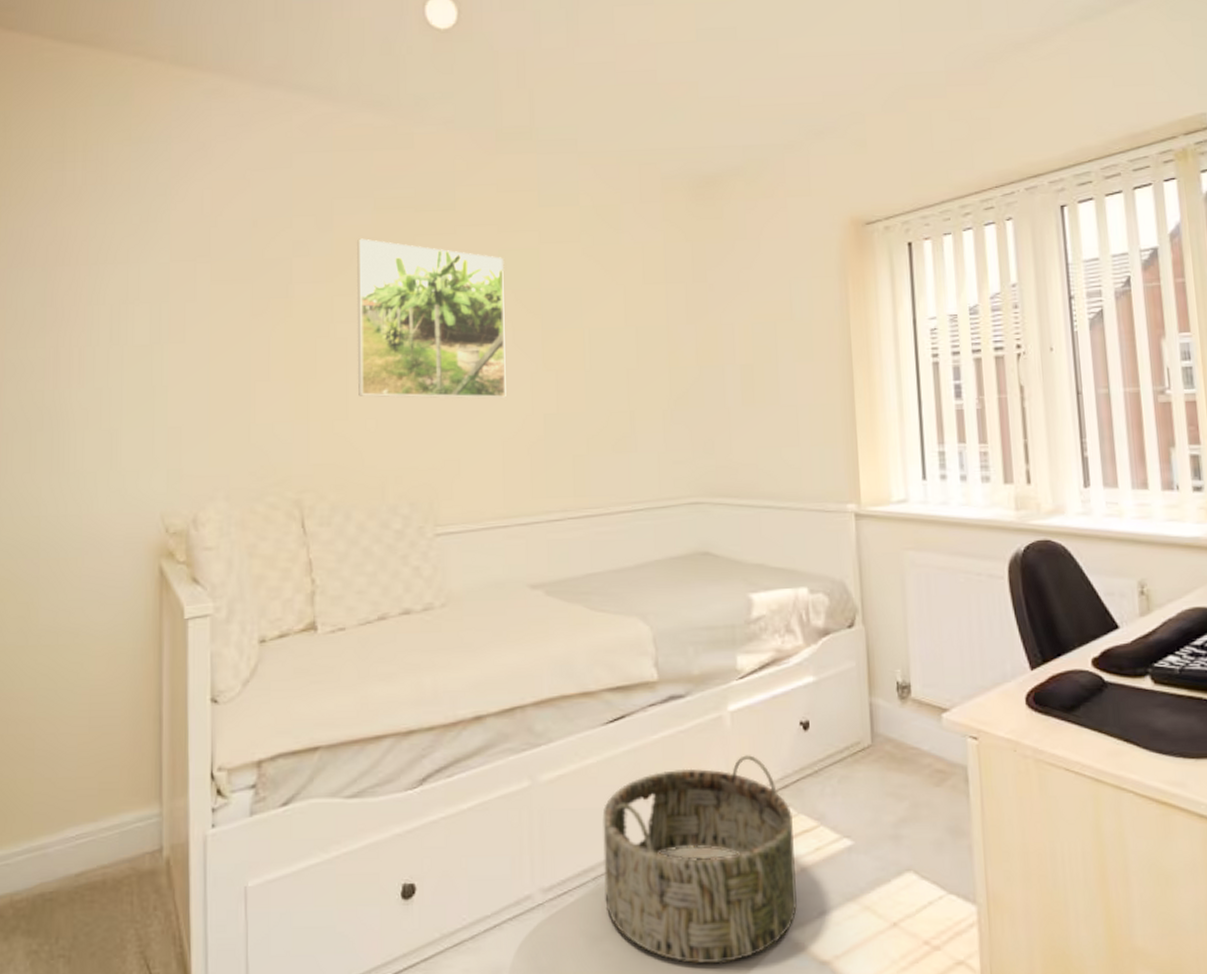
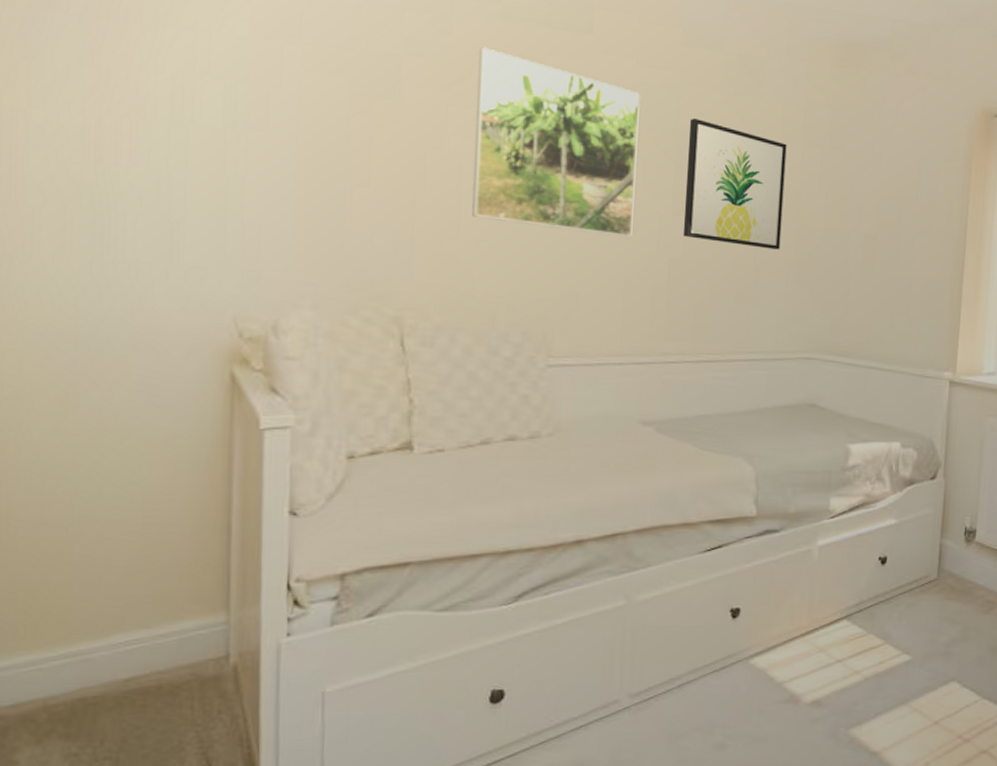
wall art: none [552,274,654,393] -> present [683,118,787,250]
basket: present [602,755,797,964] -> none [688,584,863,755]

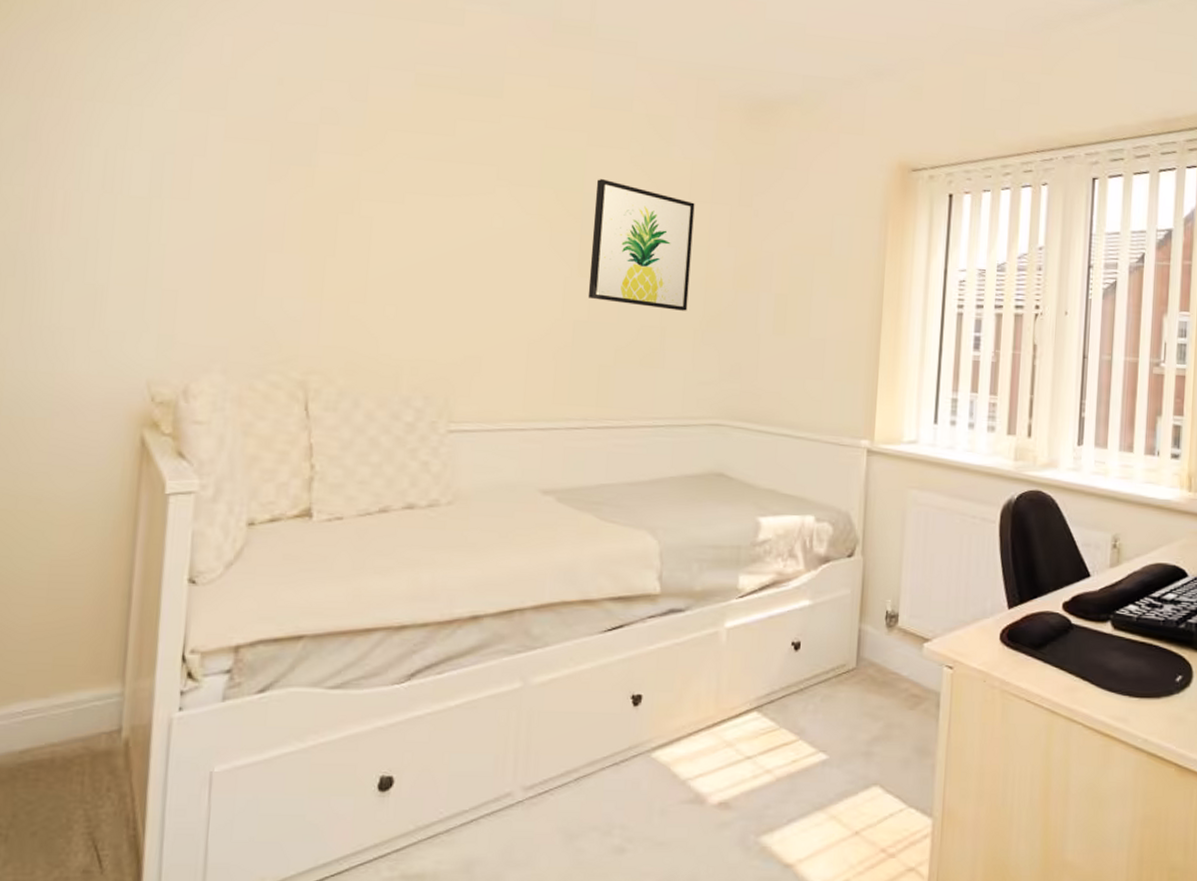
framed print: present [472,47,640,237] -> none [379,114,548,299]

